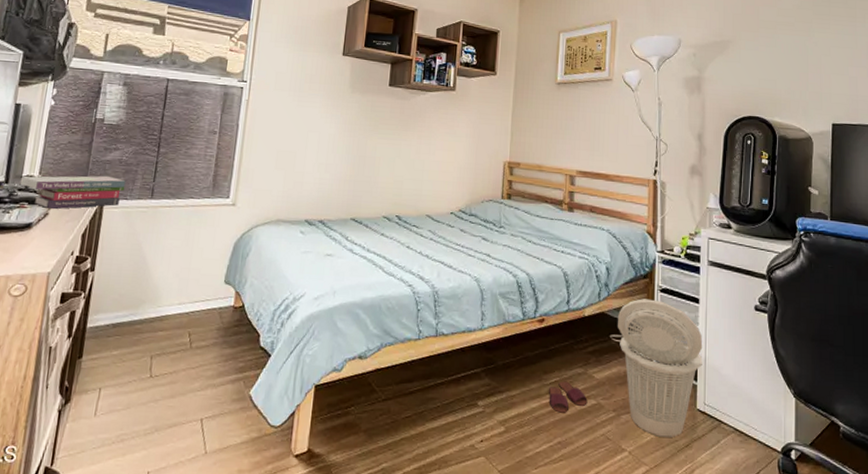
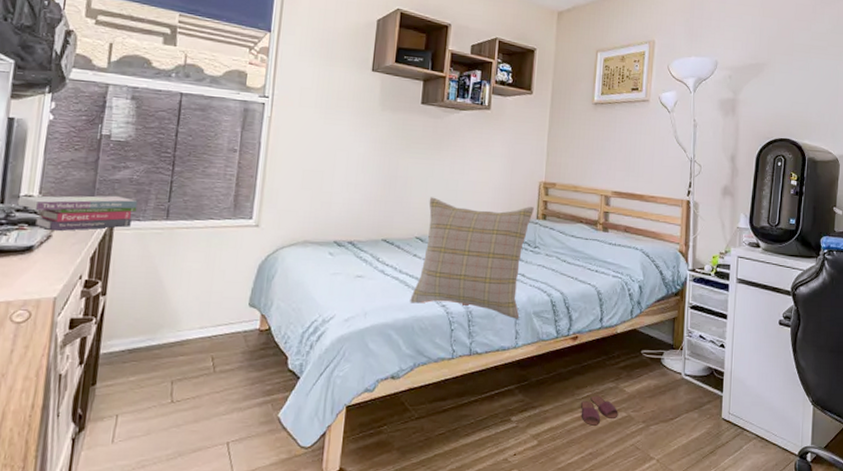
pillow: none [377,176,499,300] -> present [410,197,534,319]
laundry basket: present [618,299,703,437] -> none [649,315,729,445]

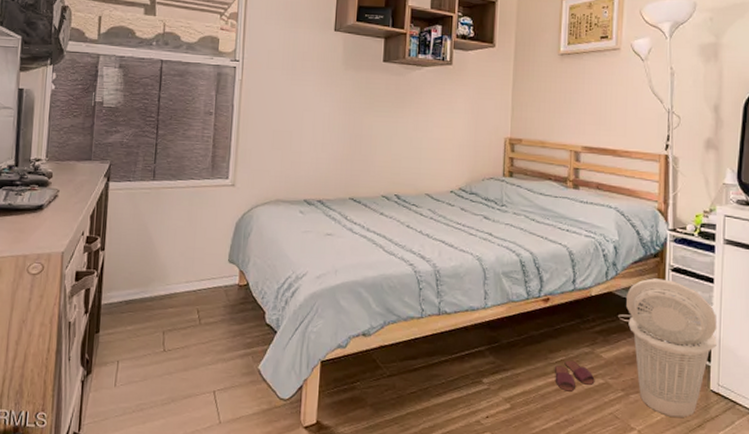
books: present [17,195,138,231] -> none [29,158,128,192]
pillow: present [410,197,534,319] -> none [378,155,500,279]
laundry basket: none [649,315,729,445] -> present [626,278,717,417]

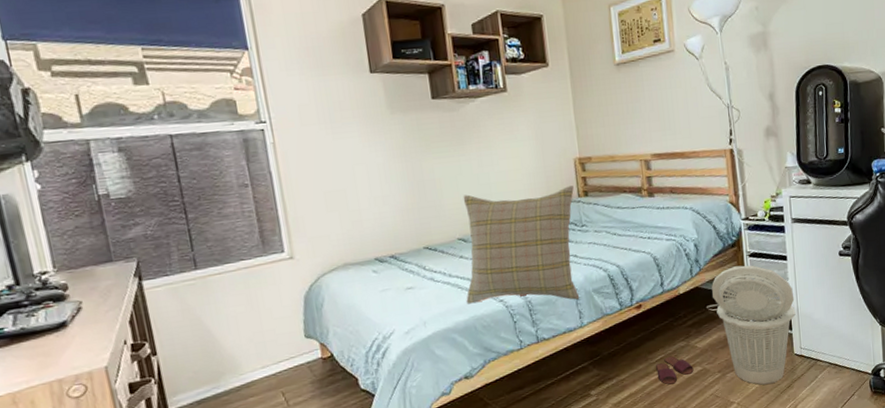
pillow: none [378,155,500,279] -> present [463,186,580,304]

